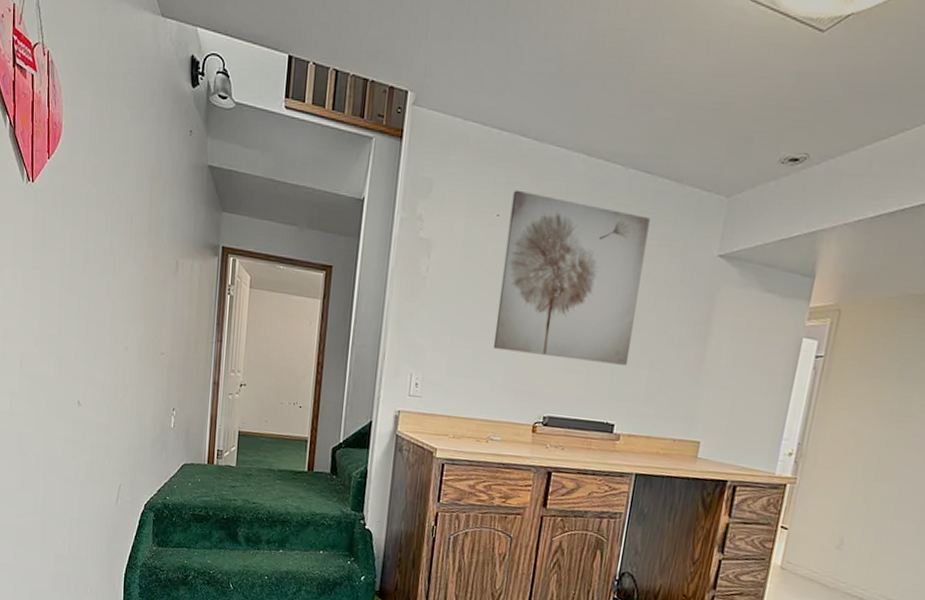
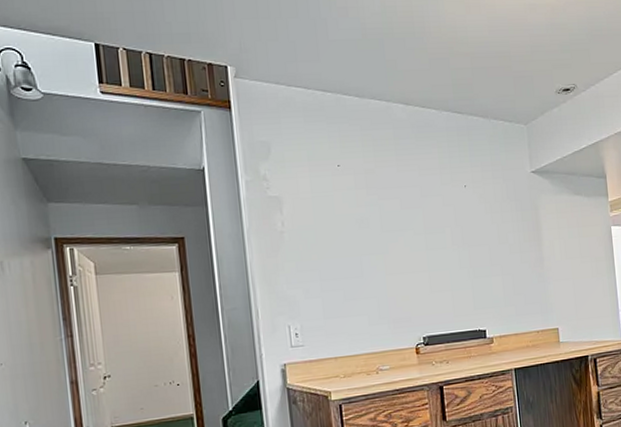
wall art: present [493,190,650,365] -> none [348,141,483,286]

